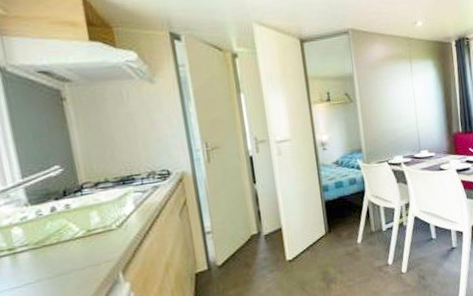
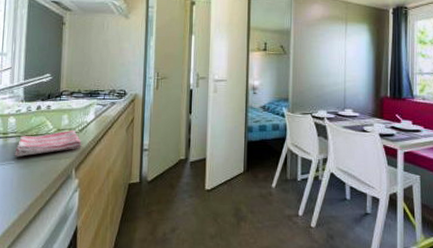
dish towel: none [31,228,125,275] -> present [15,130,82,158]

